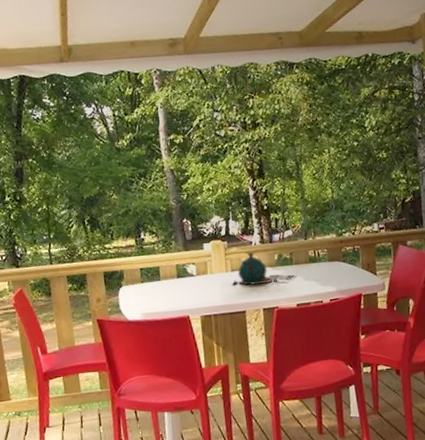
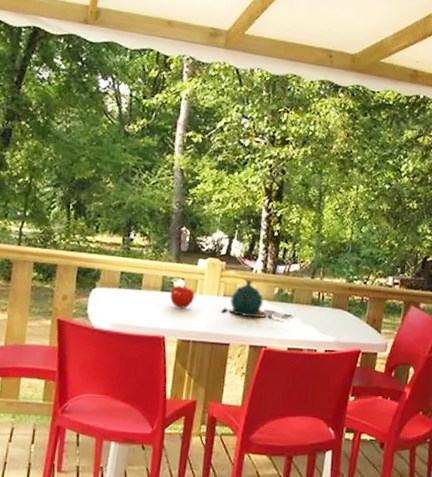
fruit: none [186,269,207,290] -> present [170,285,195,309]

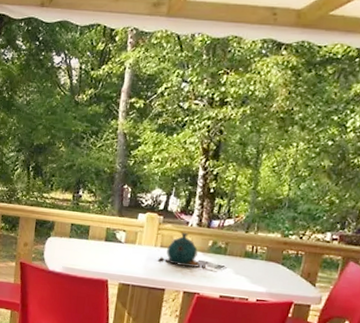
fruit: present [170,285,195,309] -> none [113,236,135,257]

